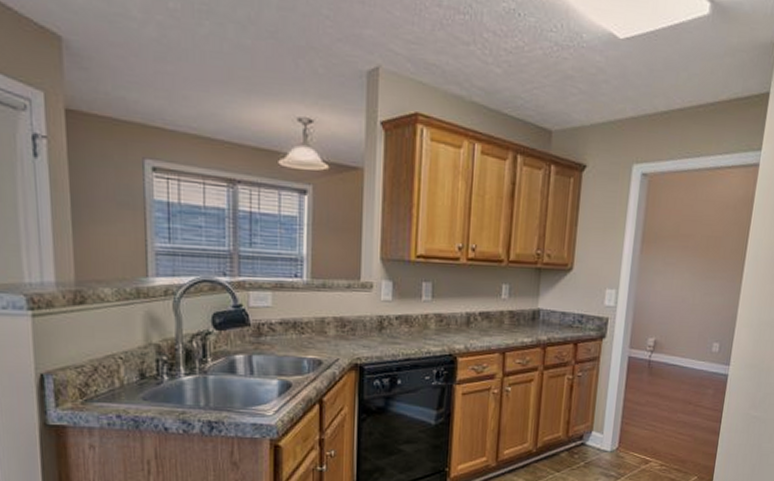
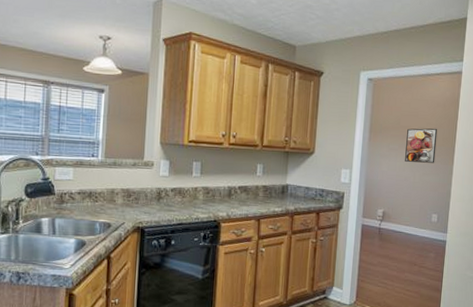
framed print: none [683,236,725,281] -> present [405,128,438,163]

